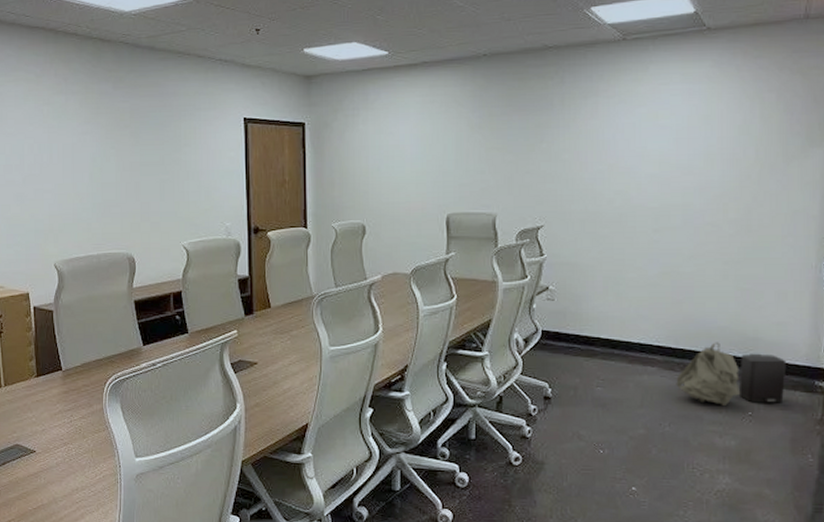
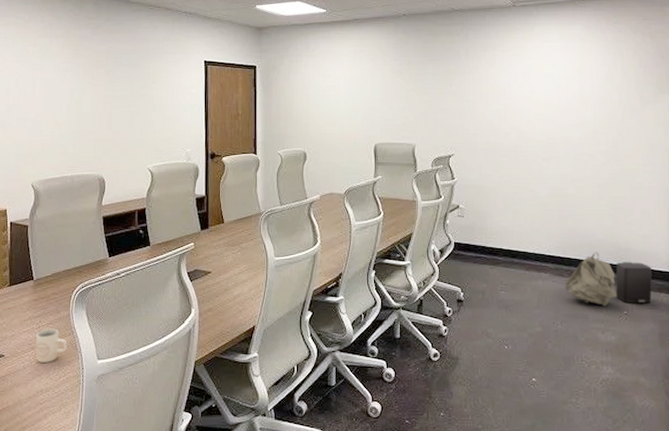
mug: none [67,423,102,460] -> present [35,329,68,363]

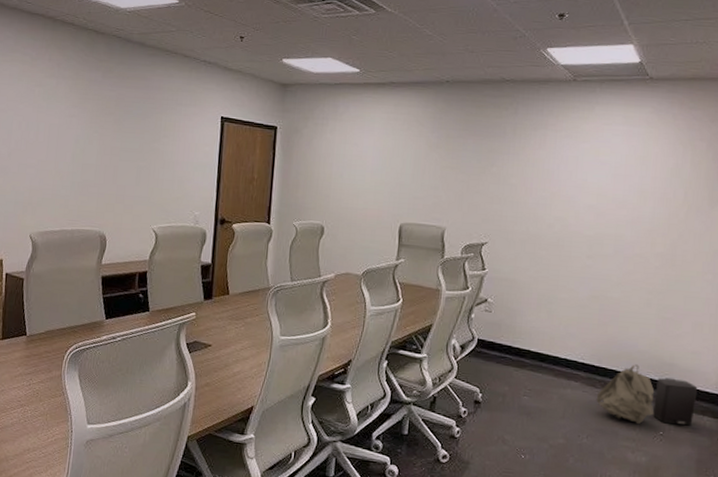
mug: present [35,329,68,363] -> none [24,387,58,422]

